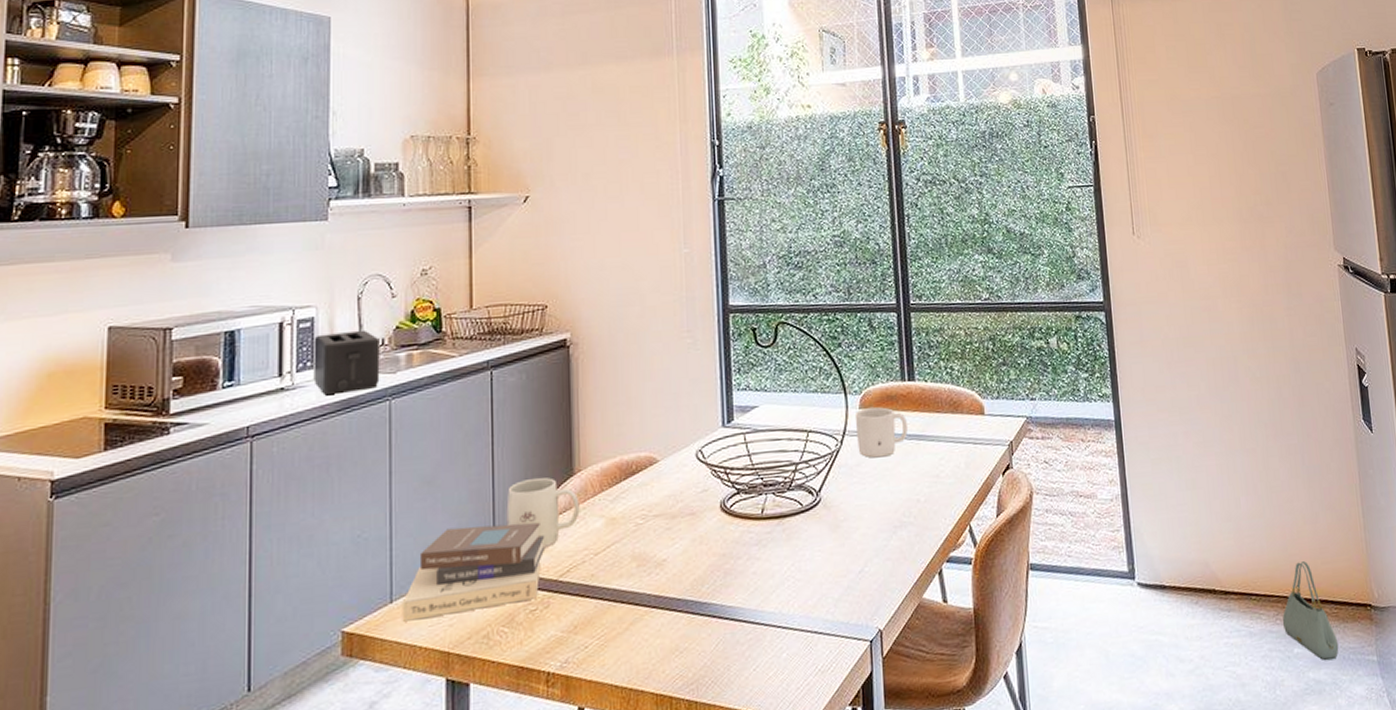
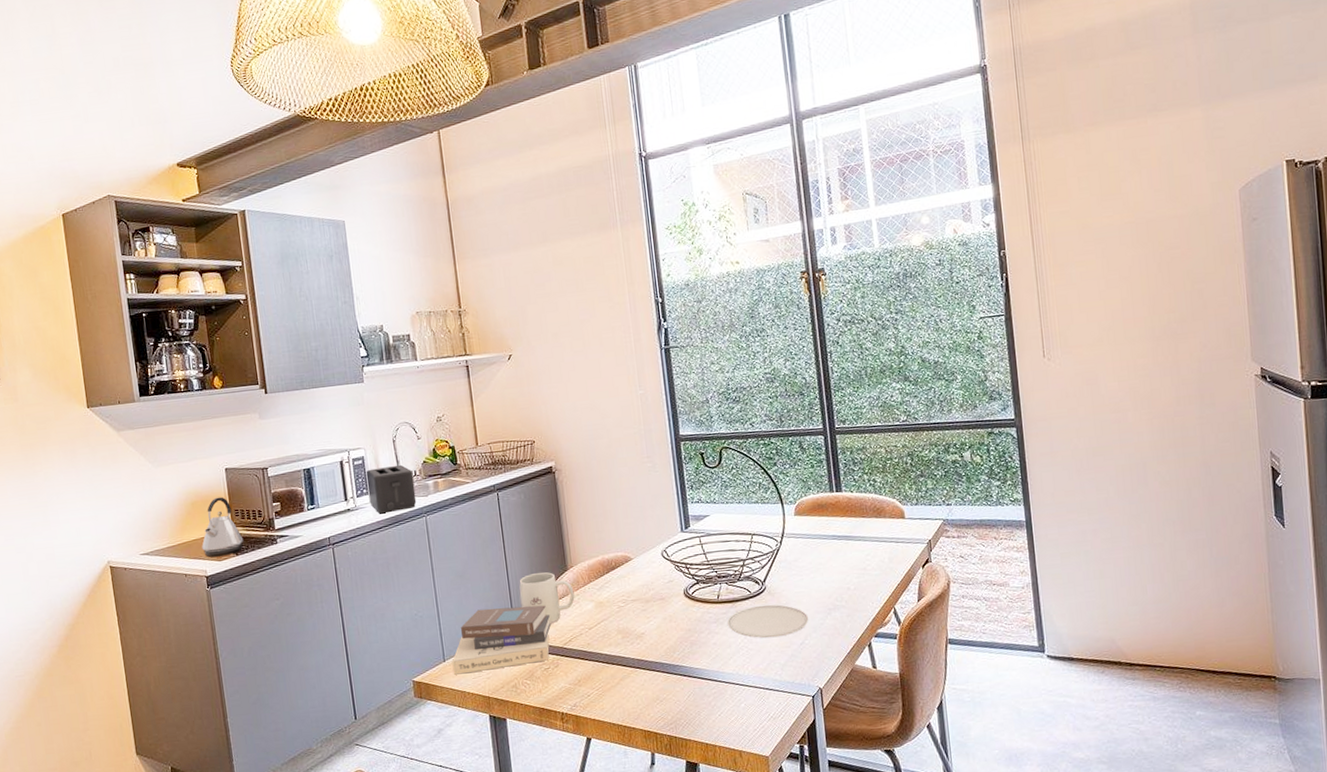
kettle: none [52,366,119,454] -> present [202,496,244,558]
plate: none [772,521,871,565] -> present [728,604,809,639]
mug: present [854,407,908,458] -> none [791,514,837,555]
handbag: present [1282,561,1339,661] -> none [1185,639,1241,722]

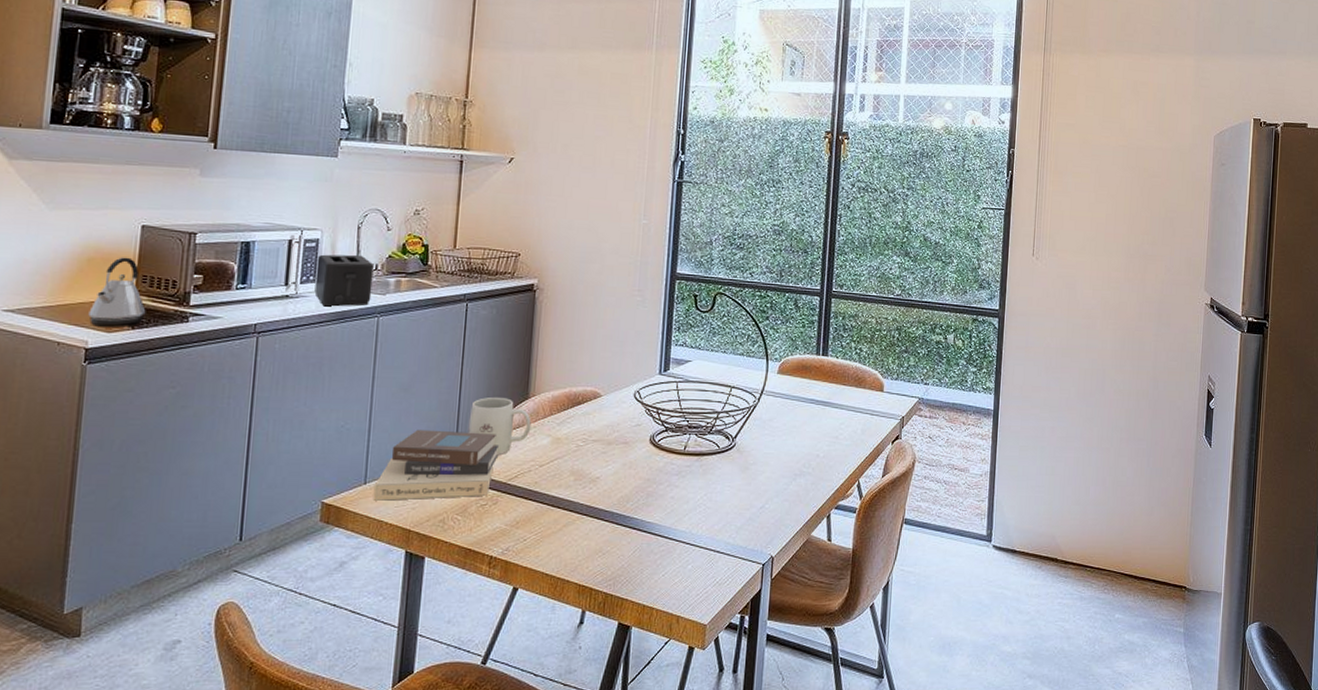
plate: present [728,604,809,639] -> none [690,462,773,498]

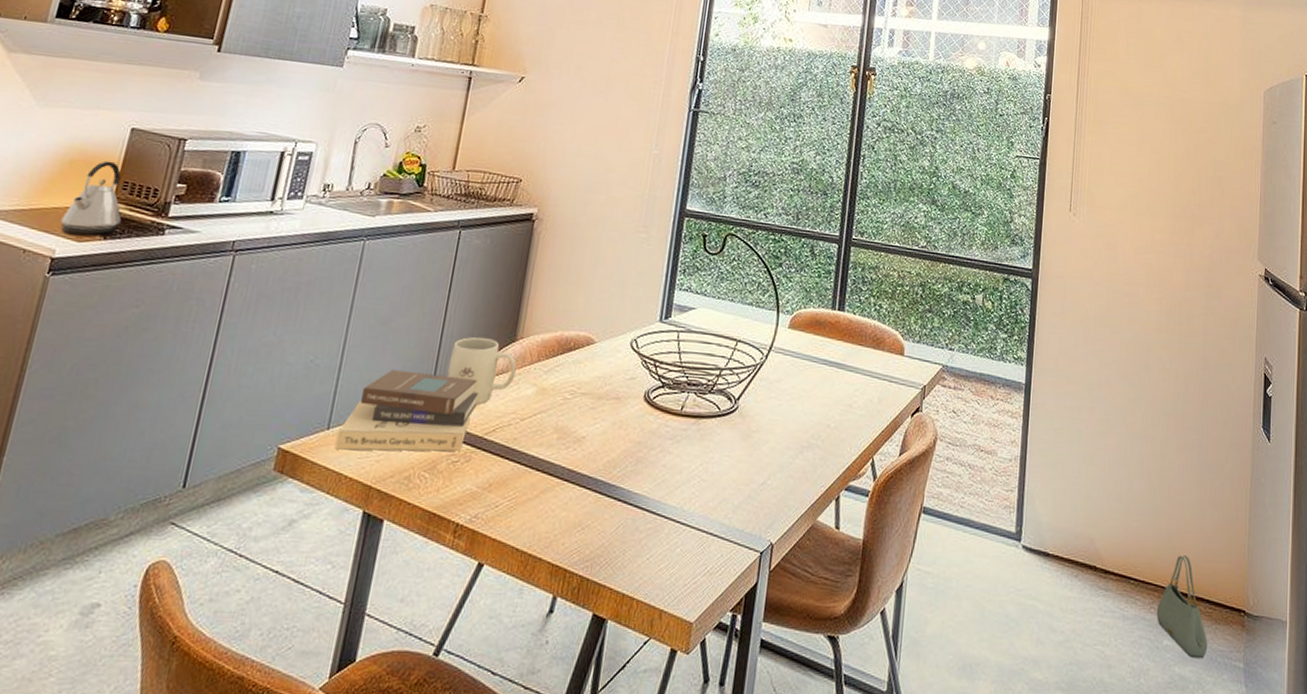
toaster: present [314,254,374,307] -> none [300,169,367,228]
handbag: none [1109,545,1154,627] -> present [1156,555,1208,659]

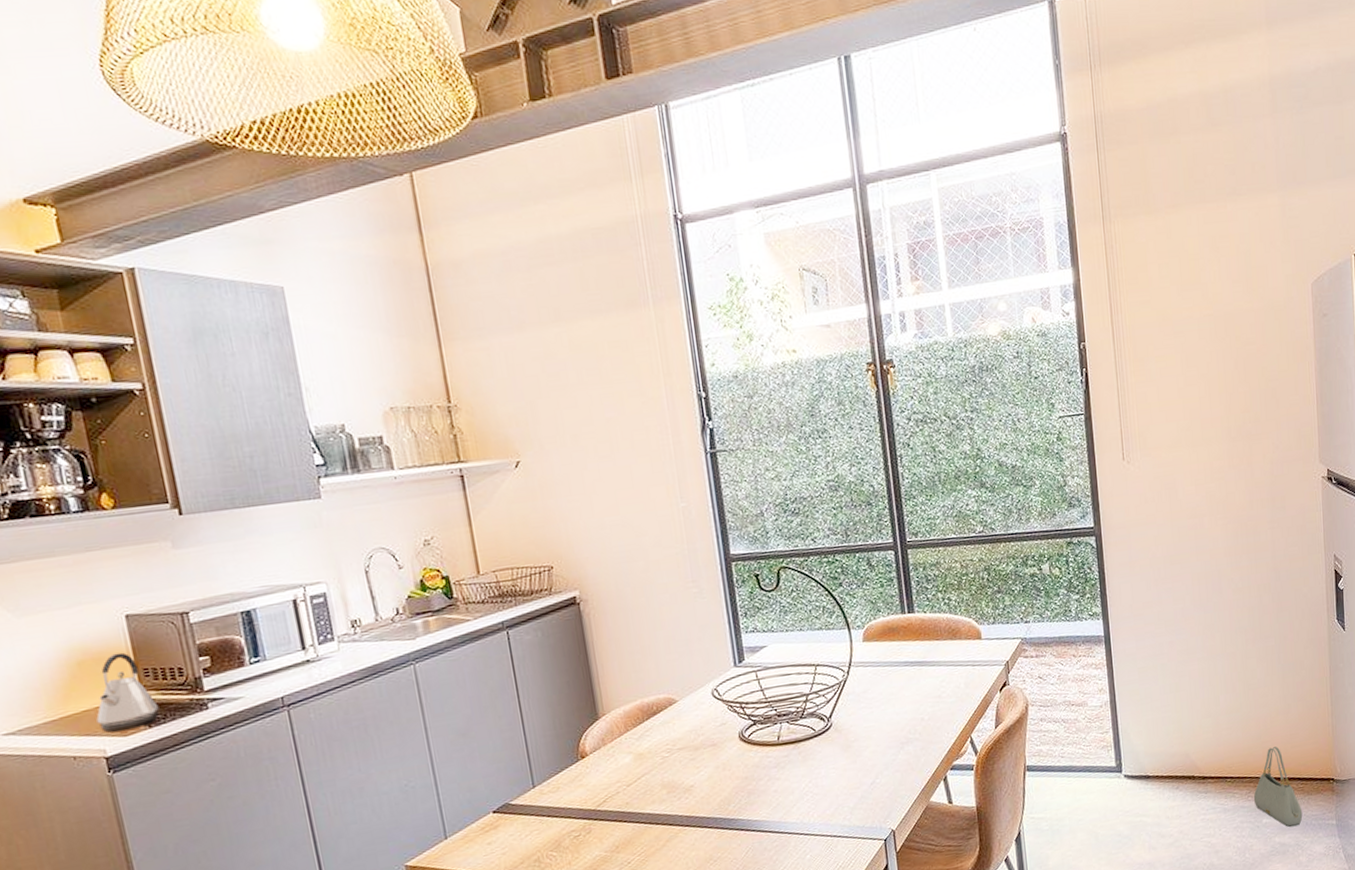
books: present [334,369,480,452] -> none [456,762,581,854]
mug: present [446,336,517,405] -> none [538,723,609,784]

